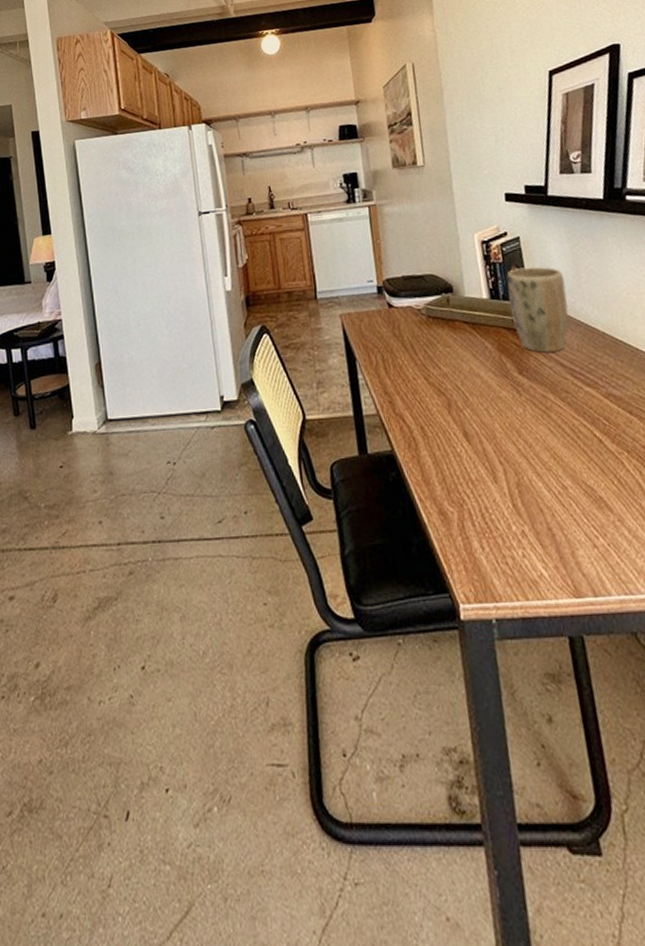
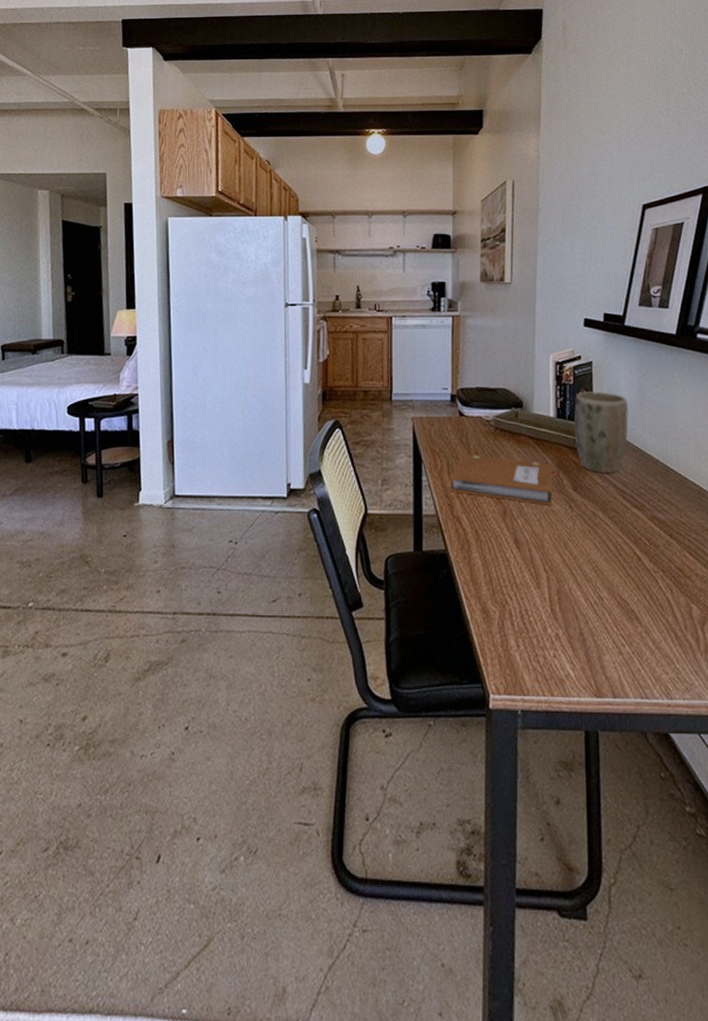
notebook: none [386,346,499,393] -> present [449,454,557,506]

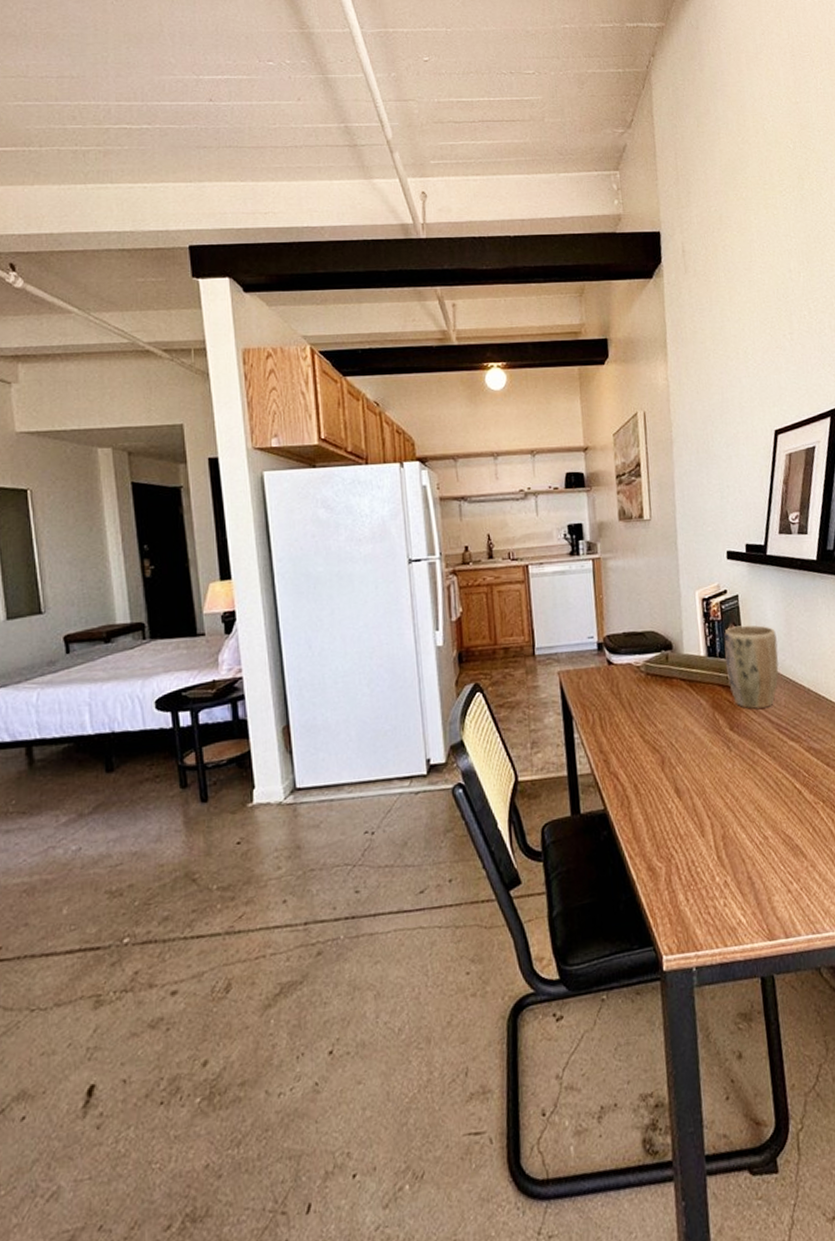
notebook: present [449,454,557,506] -> none [602,704,713,749]

